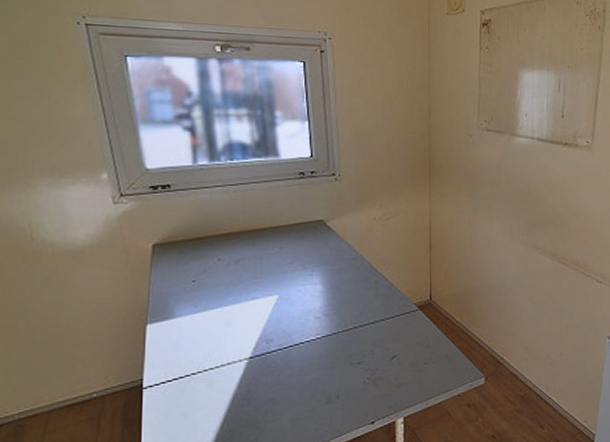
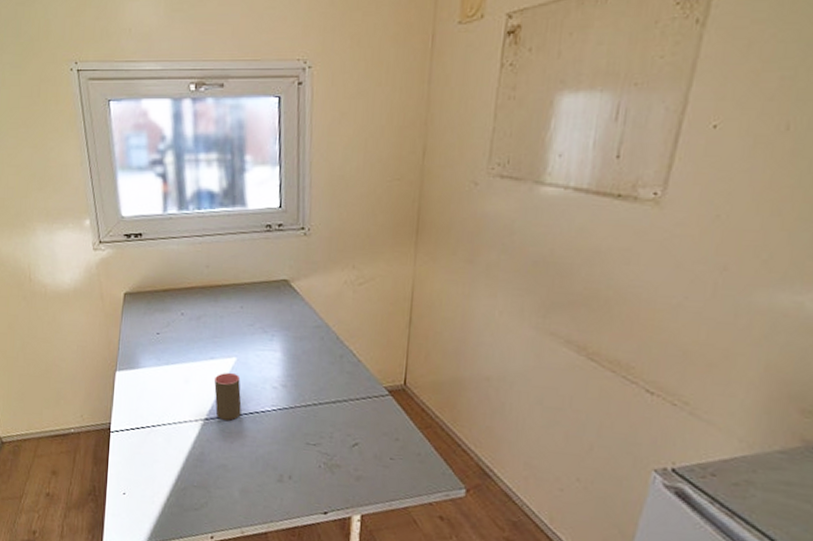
cup: none [257,309,286,355] -> present [214,372,242,421]

